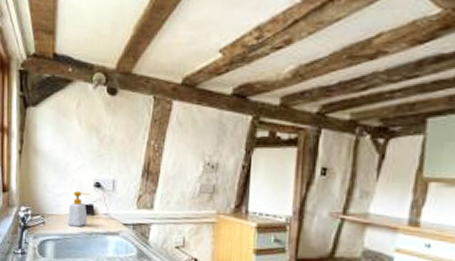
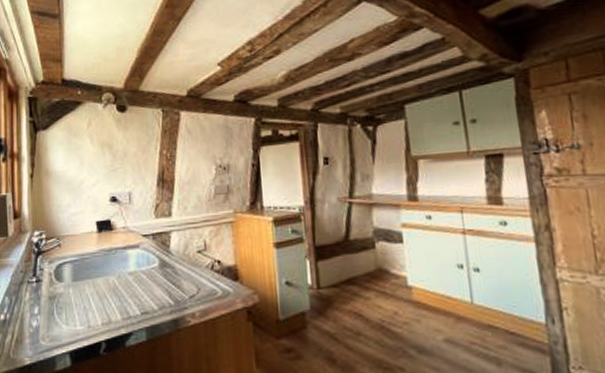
soap bottle: present [66,191,91,227] -> none [84,208,107,246]

